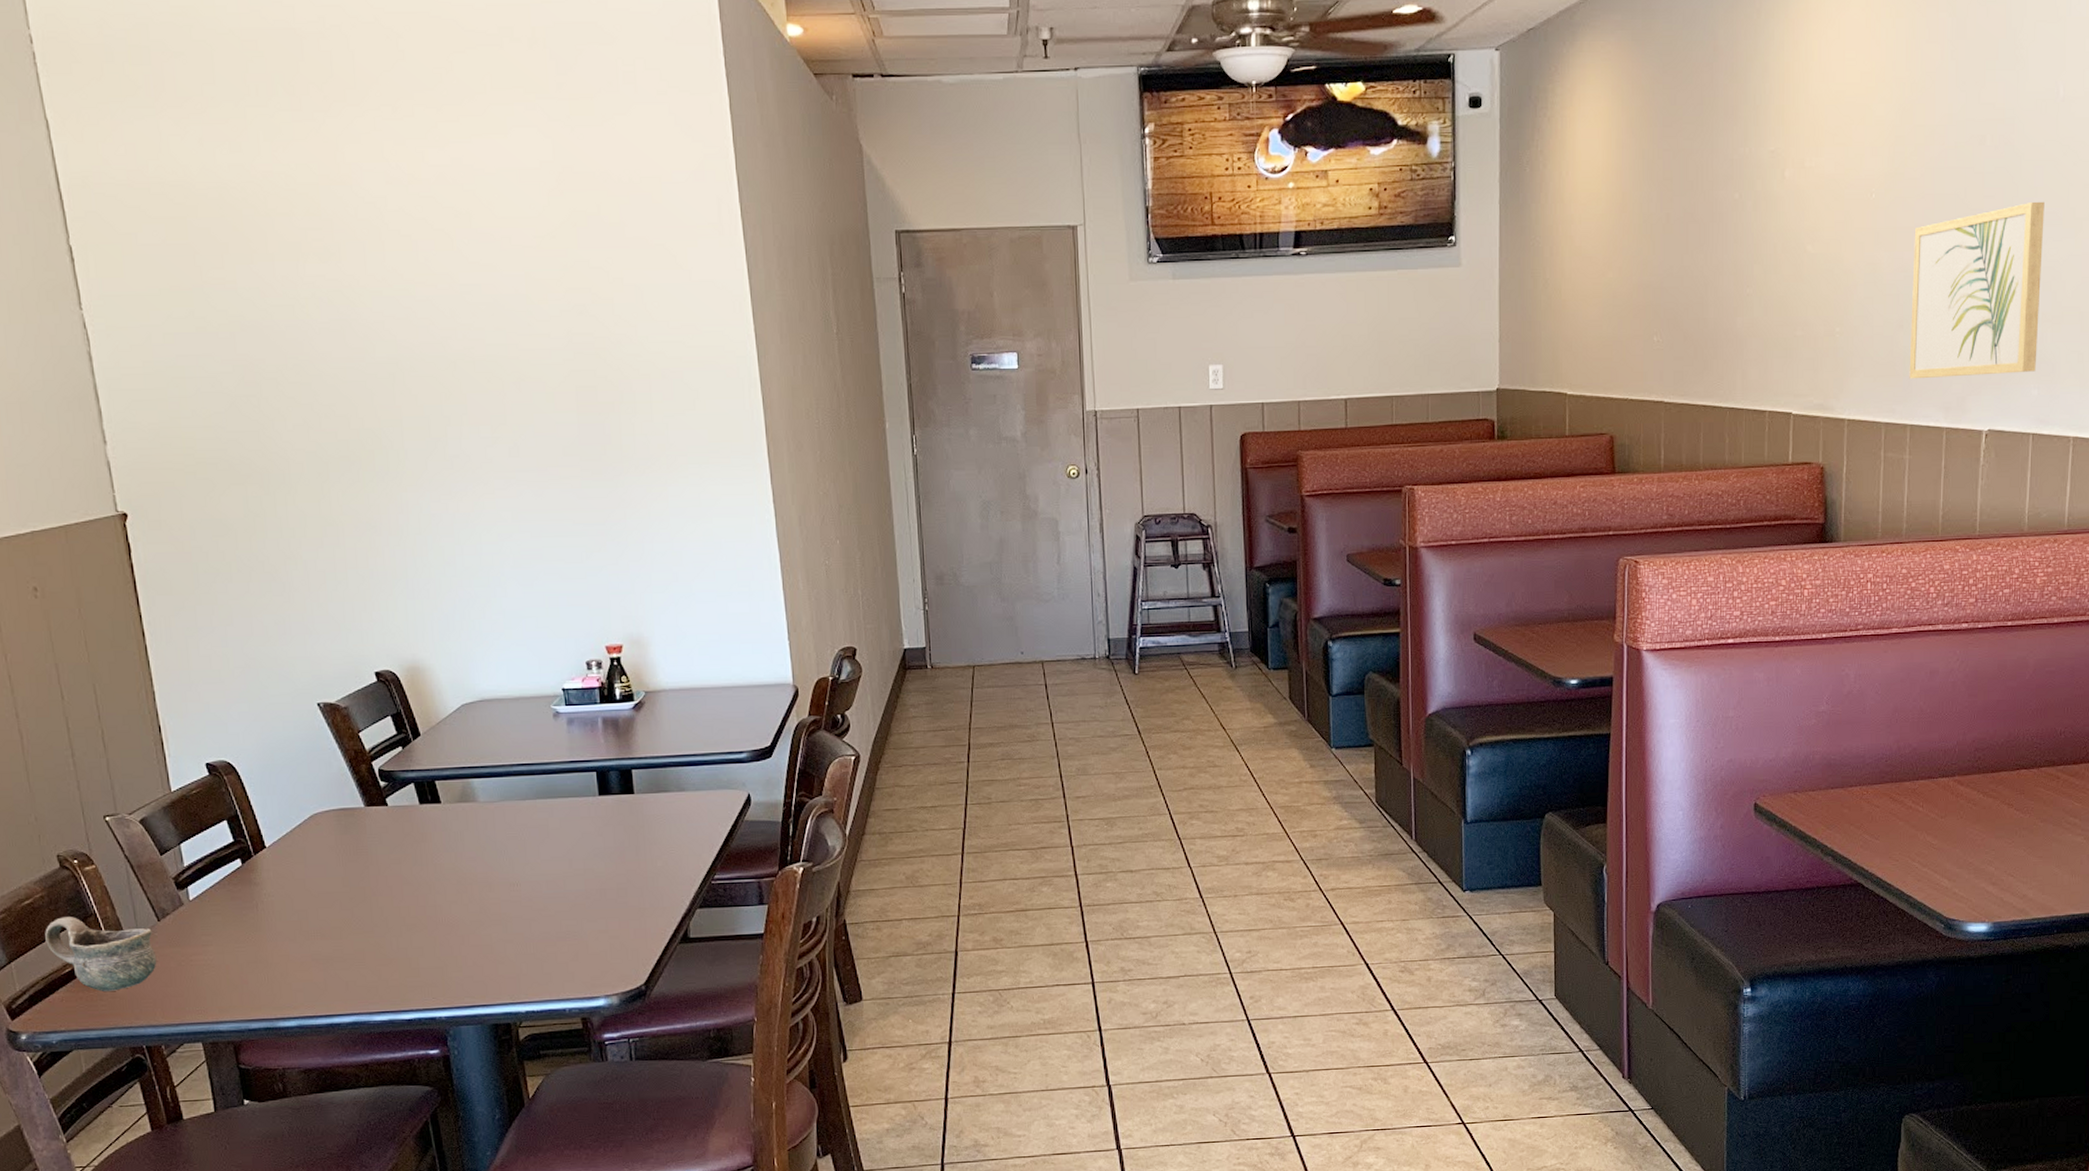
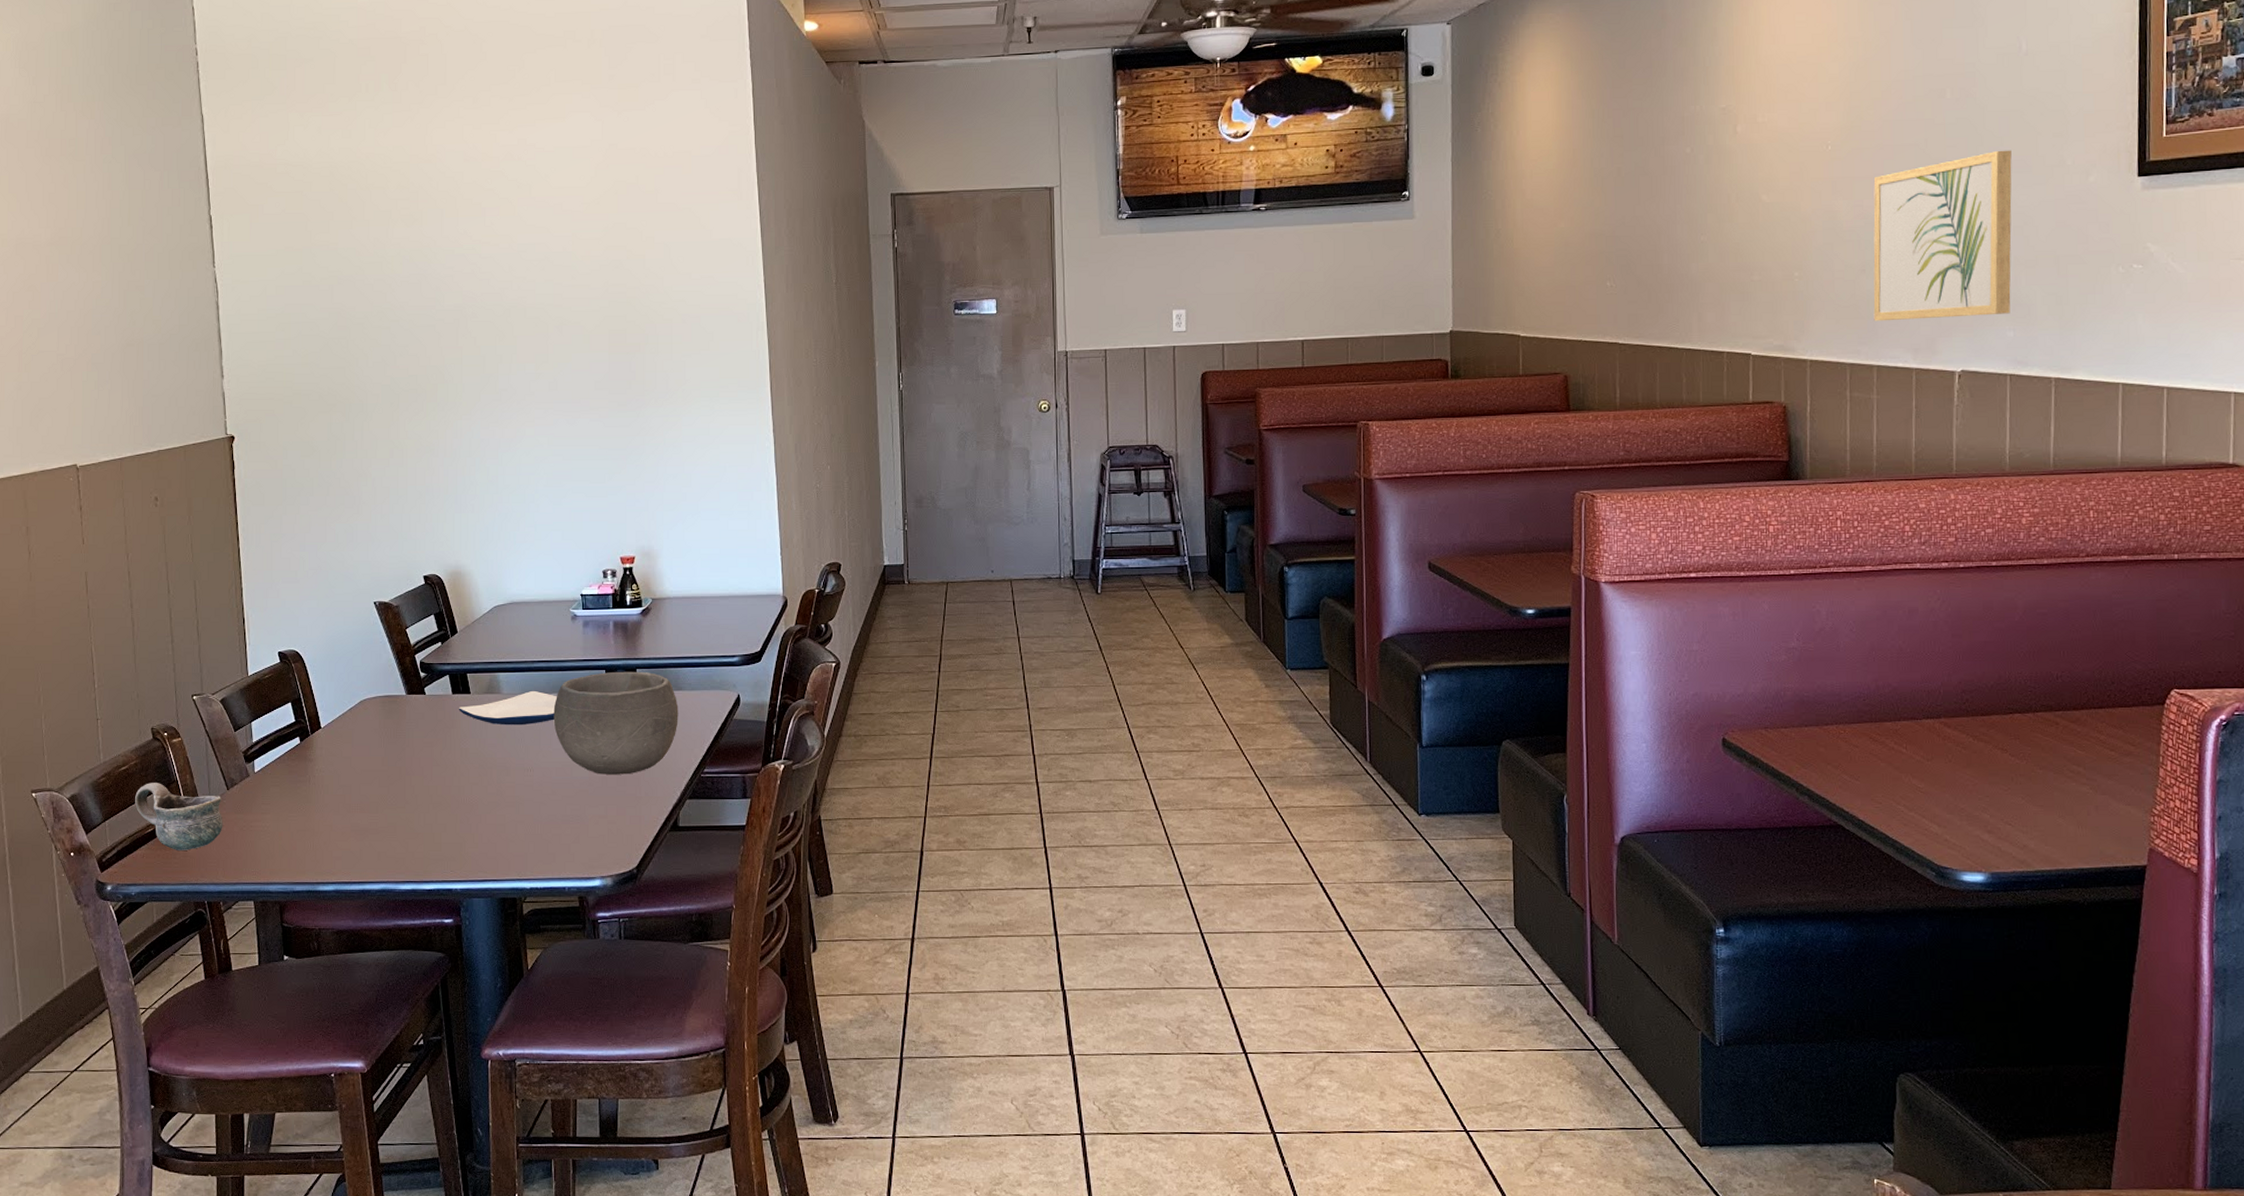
plate: none [428,797,543,837] -> present [458,690,558,726]
bowl: none [539,772,683,886] -> present [553,671,679,775]

